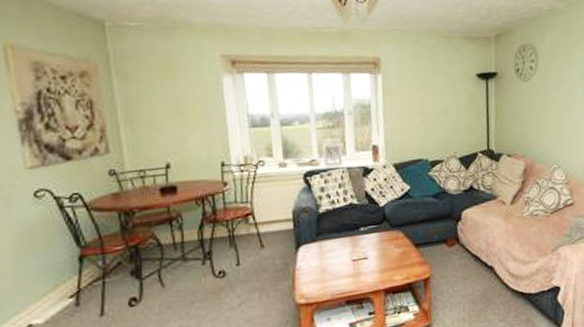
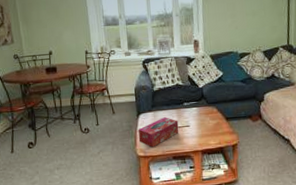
tissue box: none [297,248,354,291] -> present [138,117,179,148]

